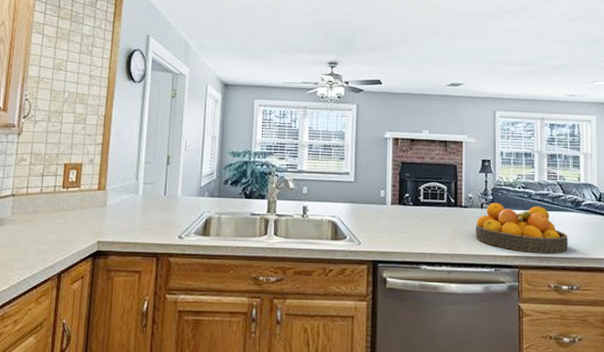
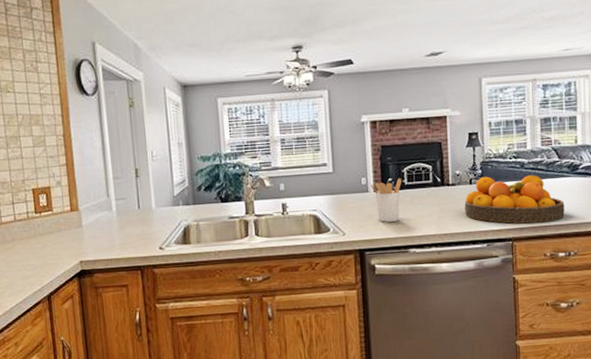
utensil holder: none [388,194,419,236] -> present [370,178,402,222]

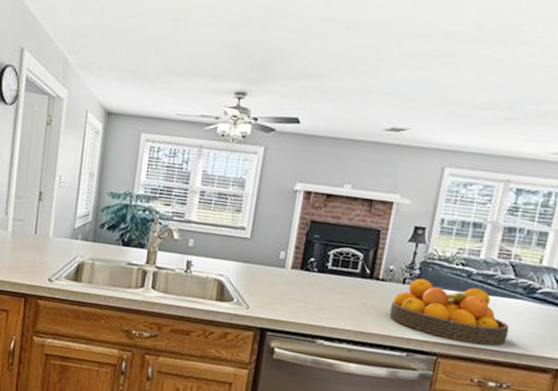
utensil holder: present [370,178,402,222] -> none [289,259,326,307]

